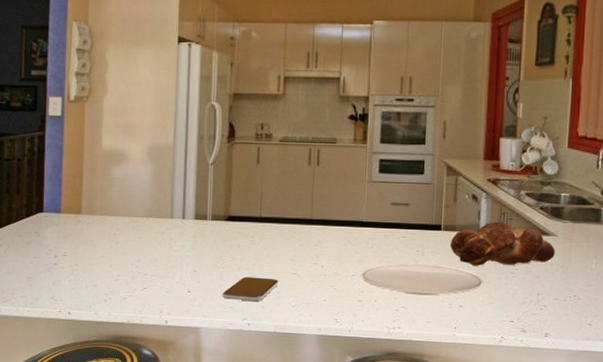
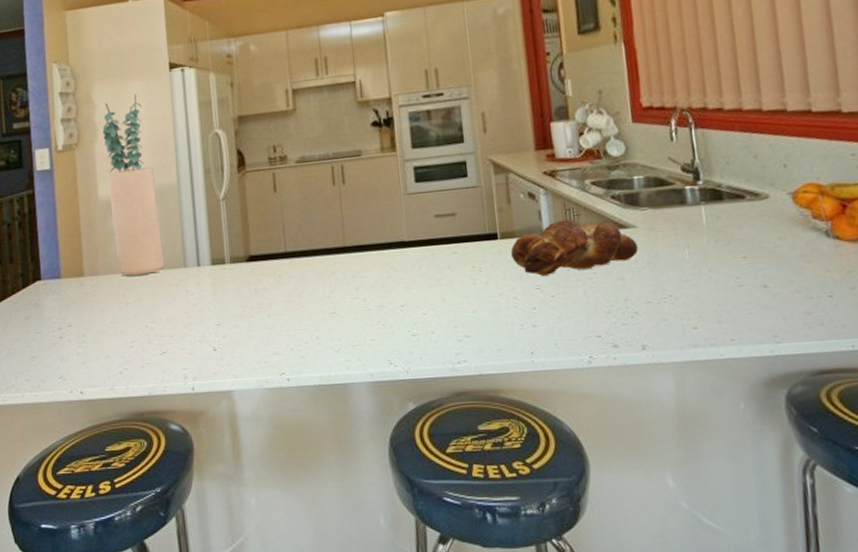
vase: none [111,60,155,220] -> present [102,94,165,276]
smartphone: present [222,276,278,301] -> none [253,321,316,353]
plate: present [361,263,483,296] -> none [411,280,558,320]

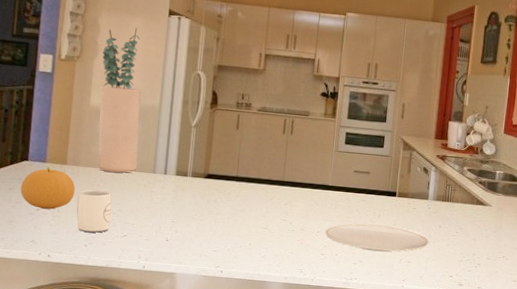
fruit: none [37,283,98,336] -> present [20,167,75,209]
mug: none [102,300,145,356] -> present [76,189,112,233]
plate: none [411,280,558,320] -> present [325,223,429,252]
bread loaf: present [510,219,638,276] -> none [402,191,490,229]

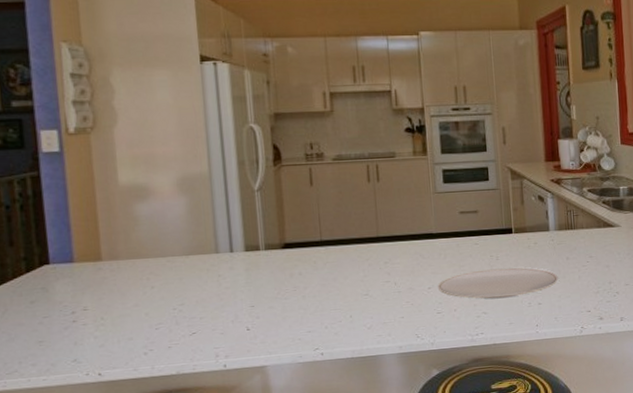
fruit: present [20,167,75,209] -> none [45,267,119,320]
mug: present [76,189,112,233] -> none [123,284,173,338]
vase: present [98,28,142,173] -> none [123,82,195,261]

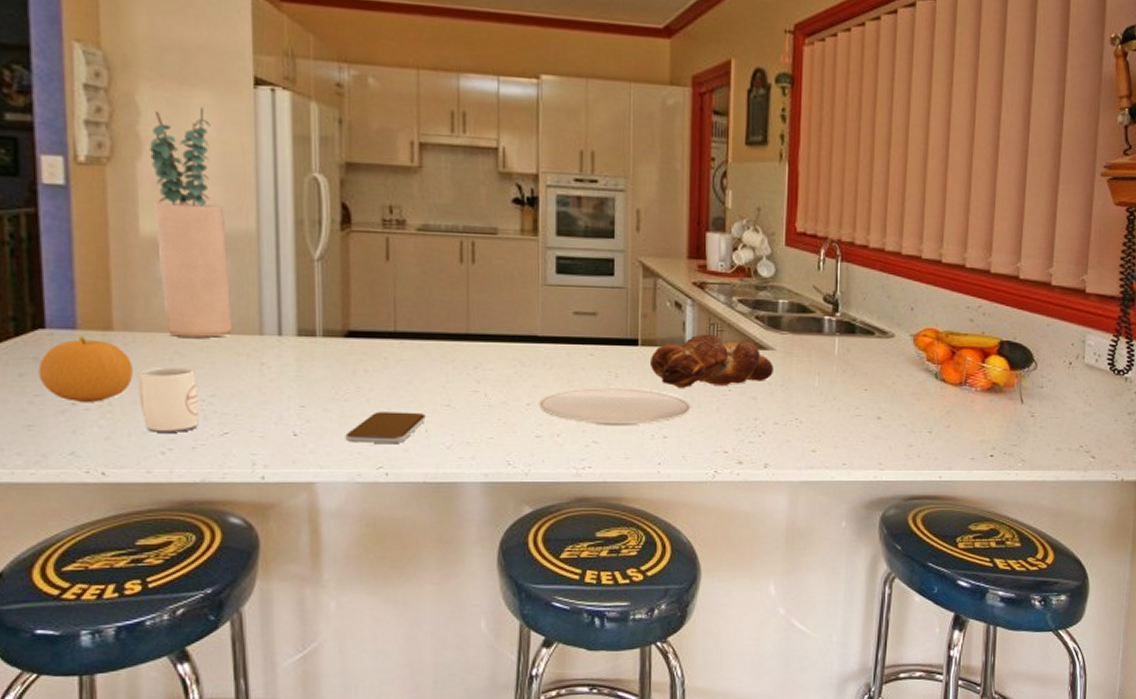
fruit: none [45,267,119,320] -> present [38,336,133,402]
vase: none [123,82,195,261] -> present [150,107,233,338]
mug: none [123,284,173,338] -> present [138,366,200,432]
smartphone: none [287,302,350,332] -> present [345,411,426,443]
bread loaf: none [522,219,621,264] -> present [649,334,773,388]

